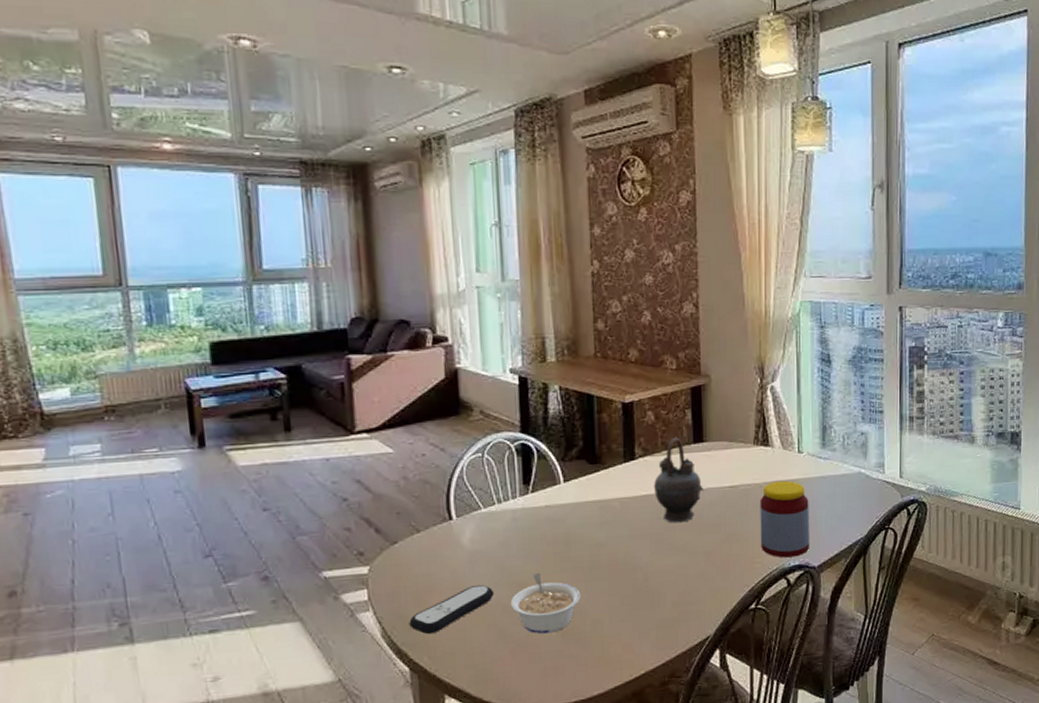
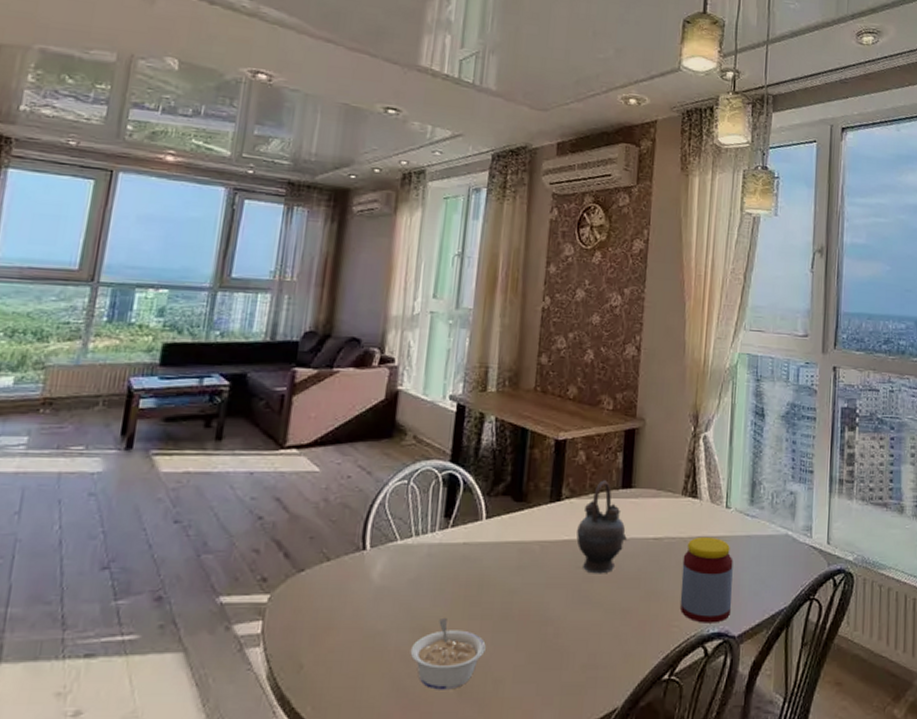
remote control: present [409,584,494,635] -> none [299,625,396,680]

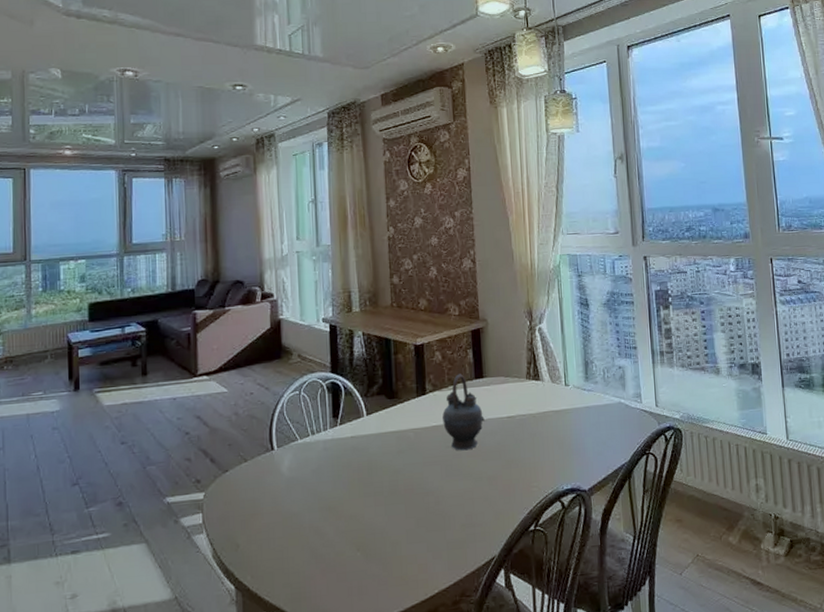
legume: present [410,617,486,690] -> none [321,497,381,555]
jar: present [680,536,733,623] -> none [534,411,580,482]

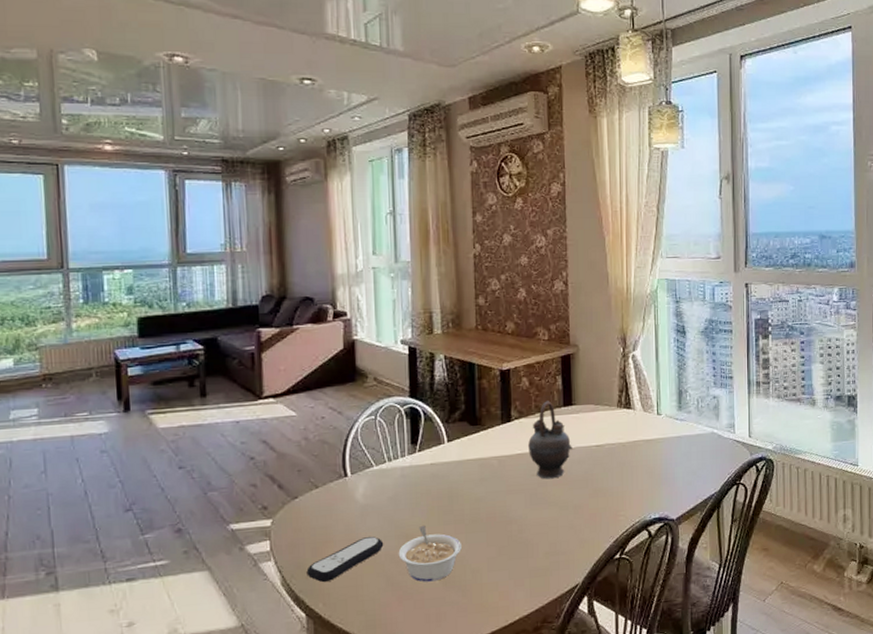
remote control: none [236,508,308,555] -> present [306,536,384,583]
legume: none [321,497,381,555] -> present [398,525,462,582]

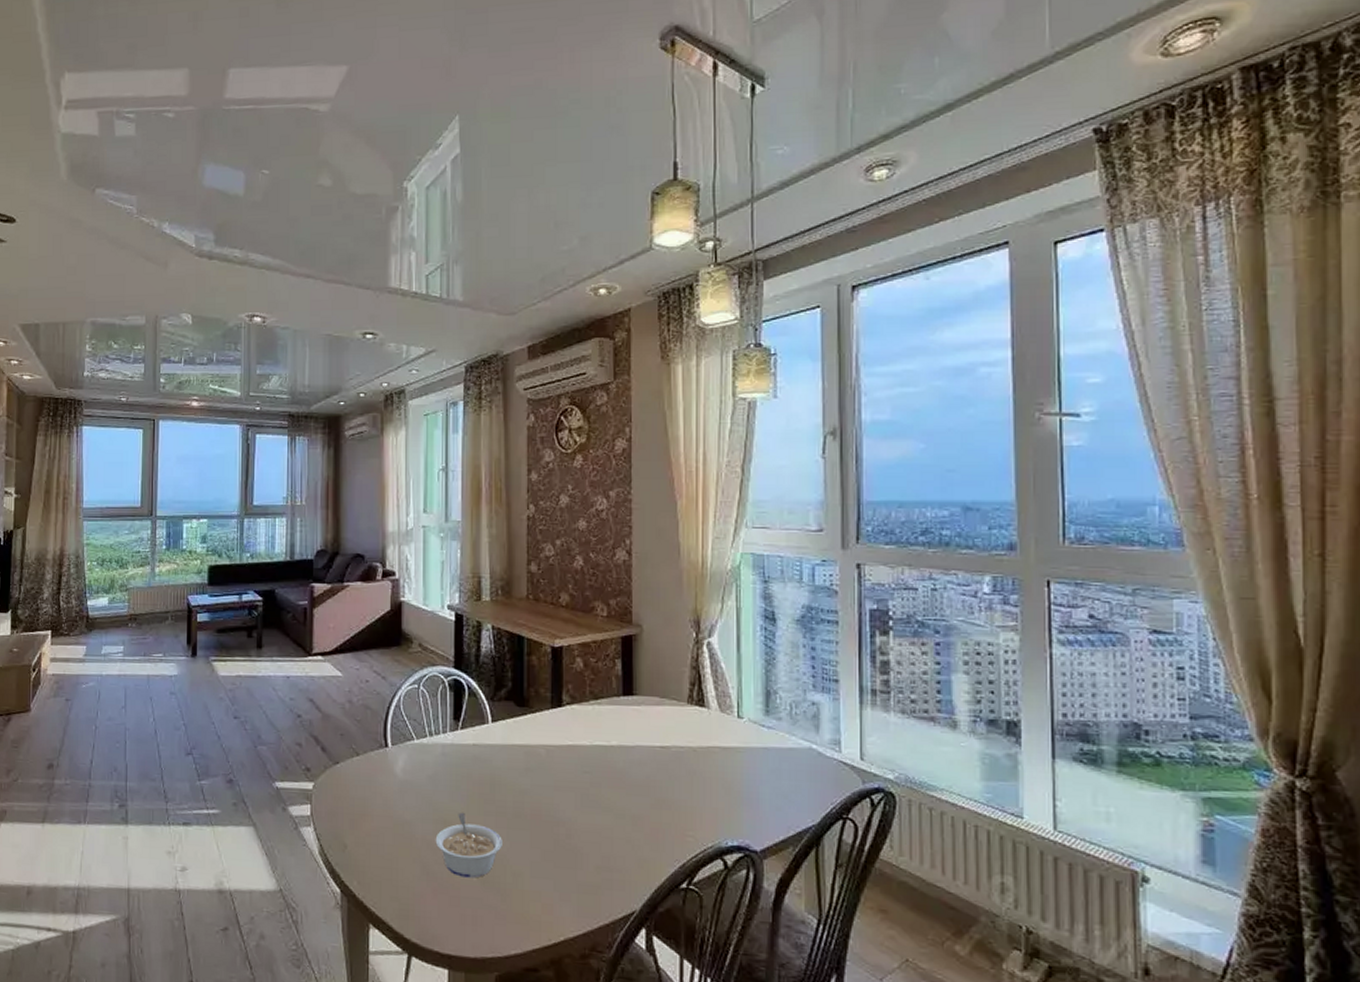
remote control: present [306,536,384,583] -> none [343,815,421,859]
teapot: present [528,401,572,479] -> none [581,687,632,780]

